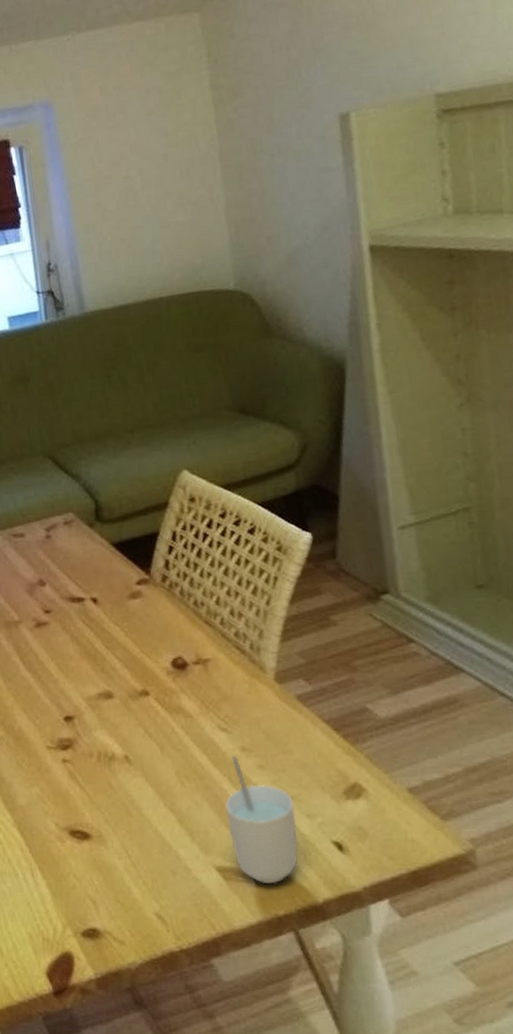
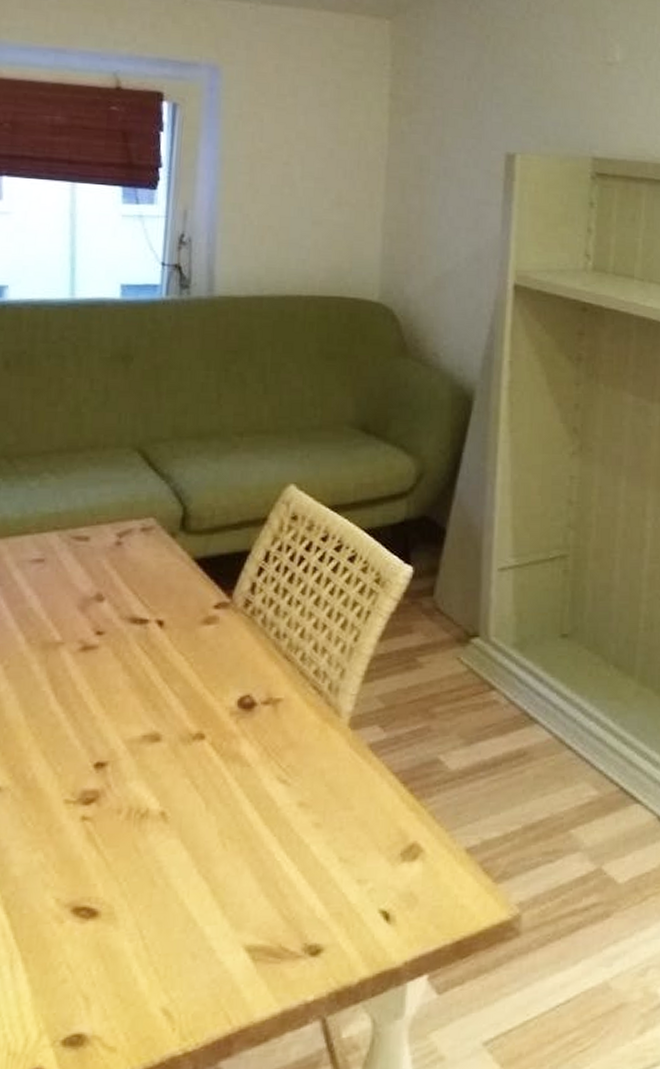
cup: present [225,756,299,884] -> none [269,812,347,964]

